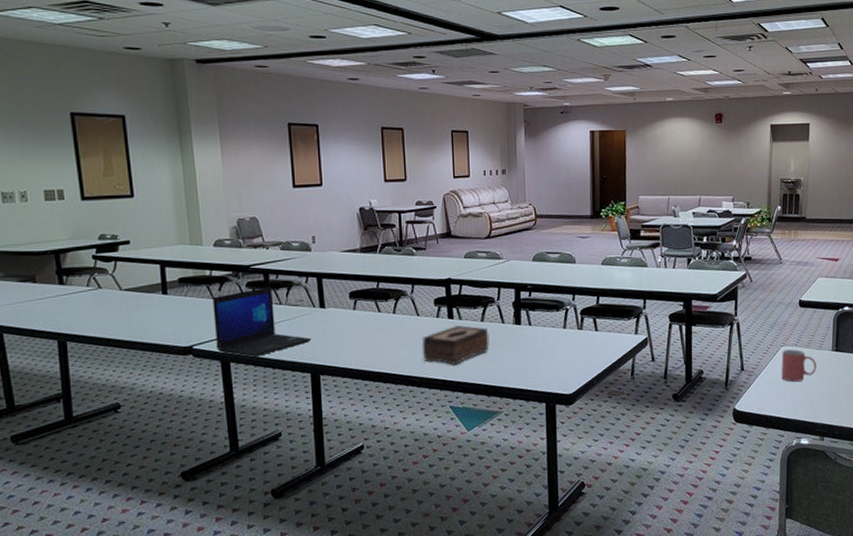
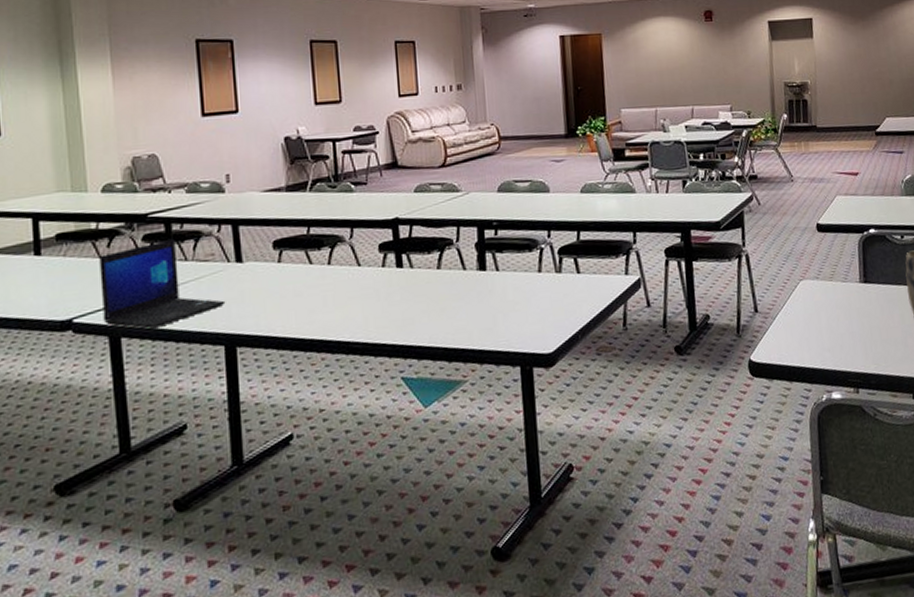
tissue box: present [421,325,489,366] -> none [364,274,449,326]
mug: present [781,349,817,382] -> none [801,283,844,323]

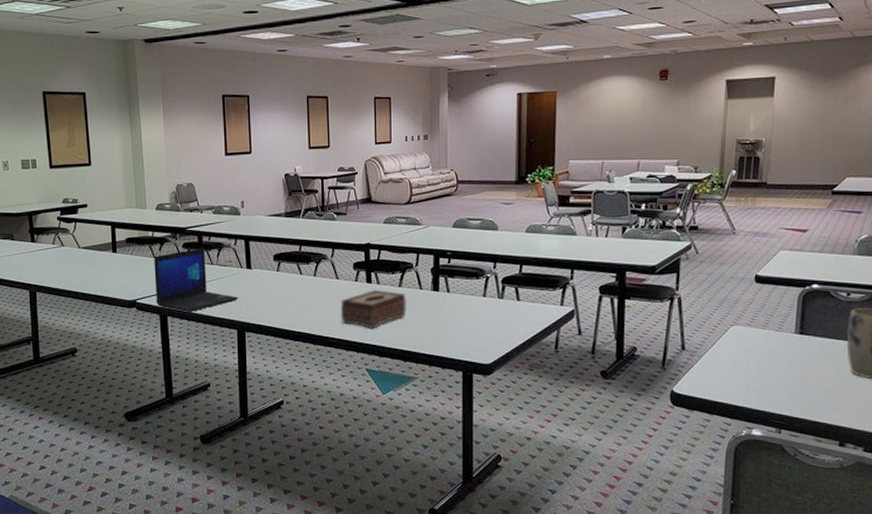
tissue box: none [364,274,449,326] -> present [340,289,407,330]

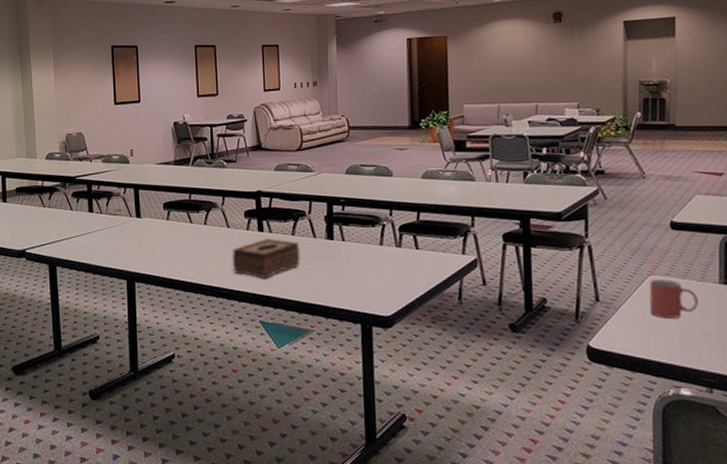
laptop: present [154,248,239,312] -> none [43,197,128,262]
mug: none [730,330,775,365] -> present [649,279,699,318]

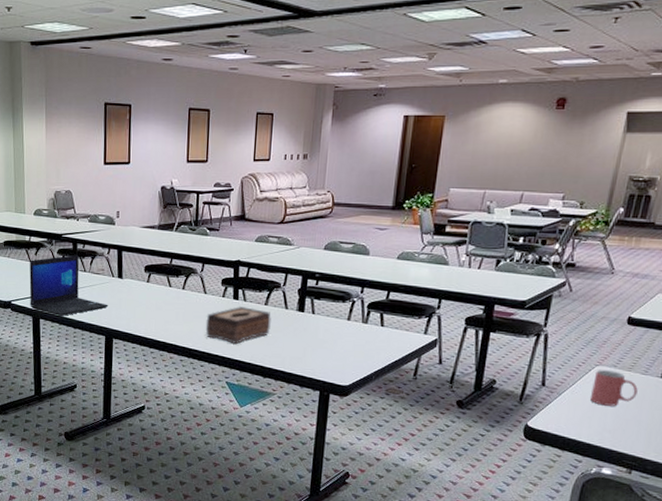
laptop: none [43,197,128,262] -> present [29,255,109,316]

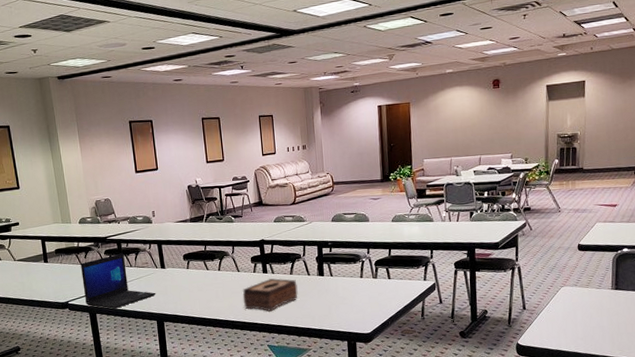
mug: present [589,370,638,406] -> none [561,289,597,319]

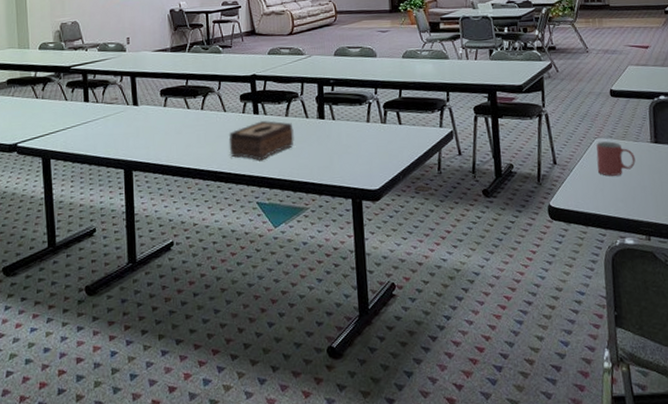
laptop: present [81,253,156,309] -> none [37,86,125,153]
mug: none [561,289,597,319] -> present [596,141,636,176]

